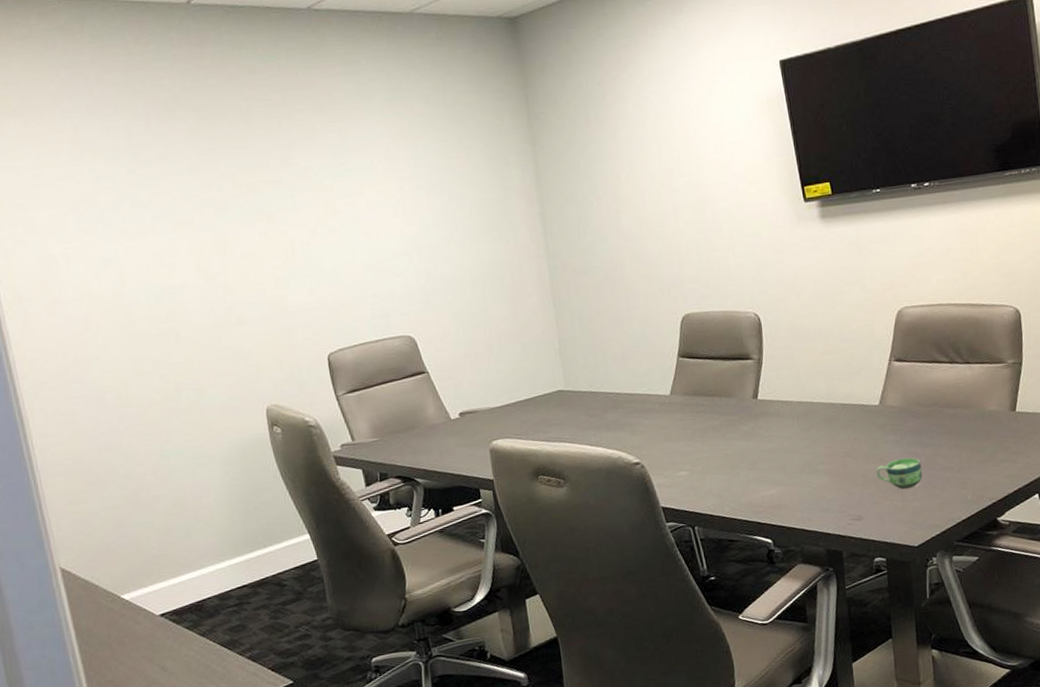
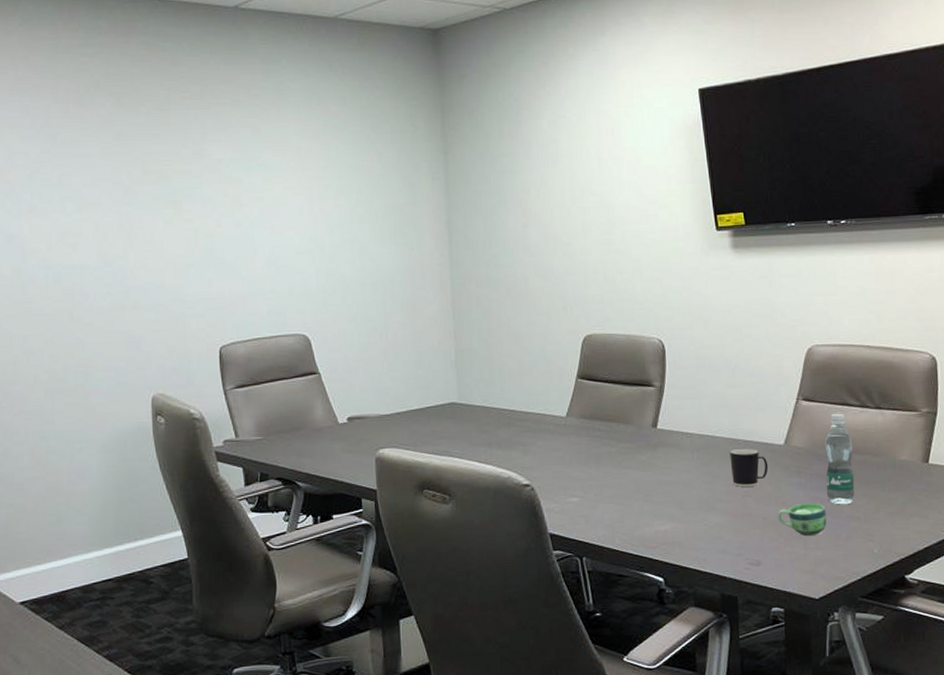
mug: none [828,411,866,449] -> present [730,448,769,488]
bottle: none [917,370,947,458] -> present [824,413,855,505]

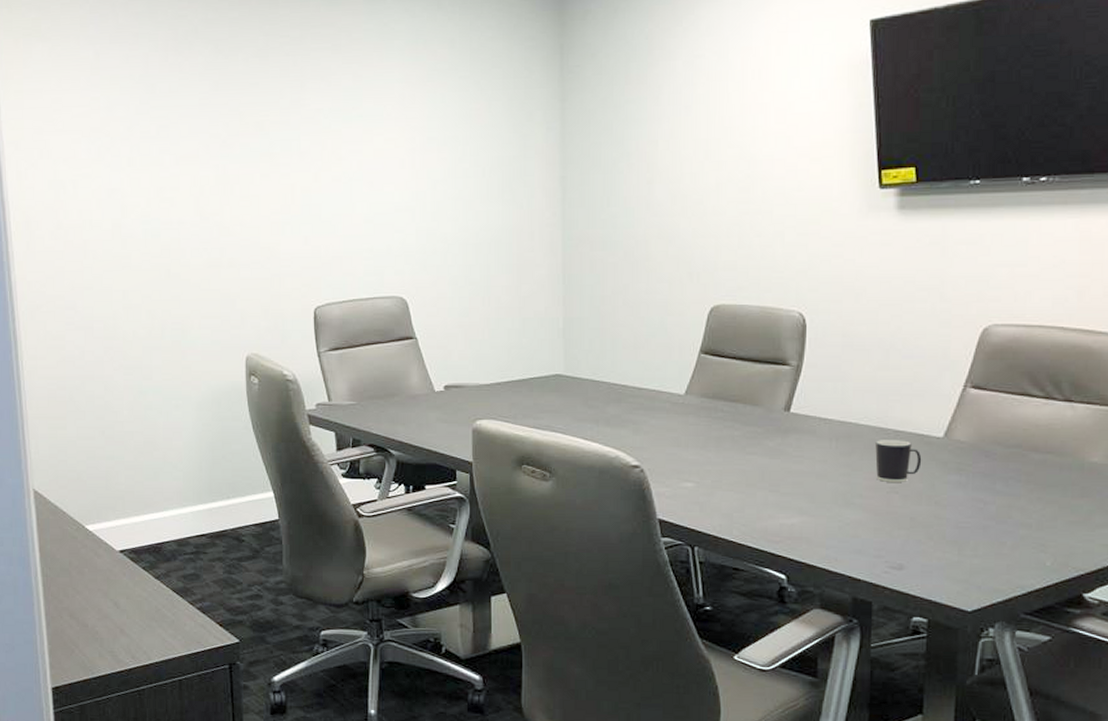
cup: present [777,503,827,536] -> none [928,504,989,541]
bottle: present [824,413,855,505] -> none [991,404,1030,509]

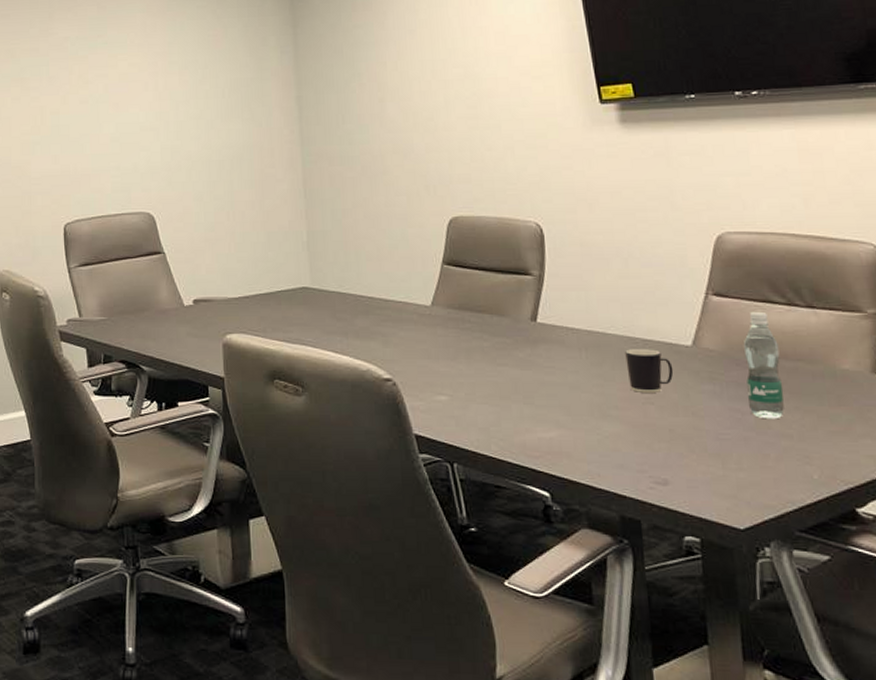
bottle: none [991,404,1030,509] -> present [743,311,784,419]

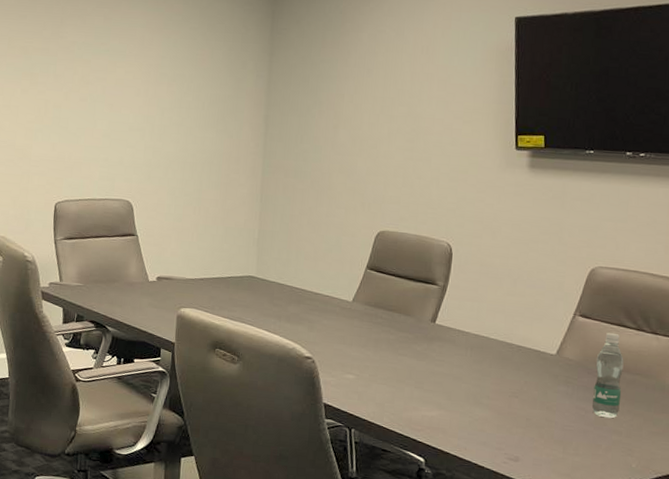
mug: present [625,348,674,394] -> none [501,351,538,389]

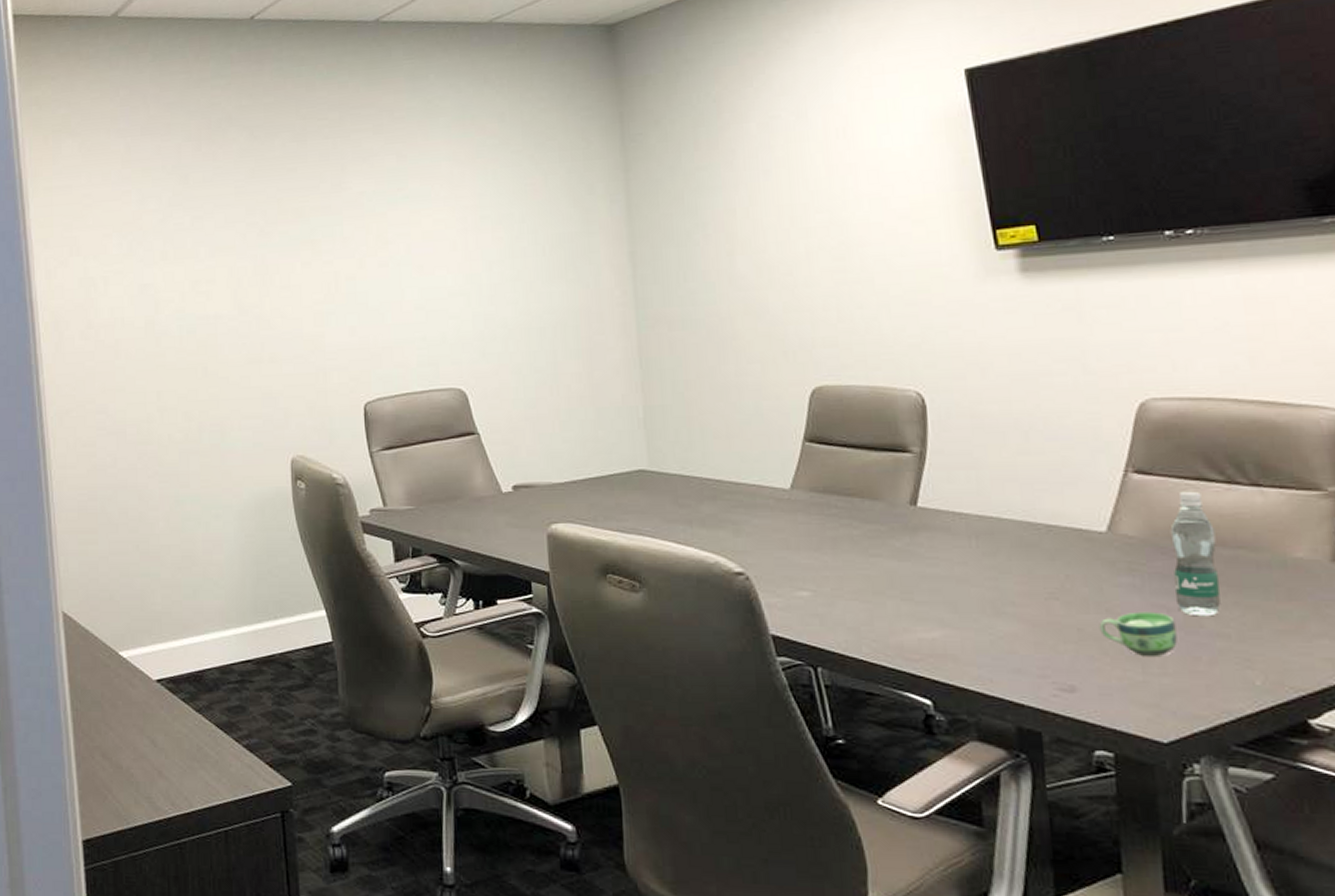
cup: none [540,411,589,442] -> present [1099,611,1178,656]

